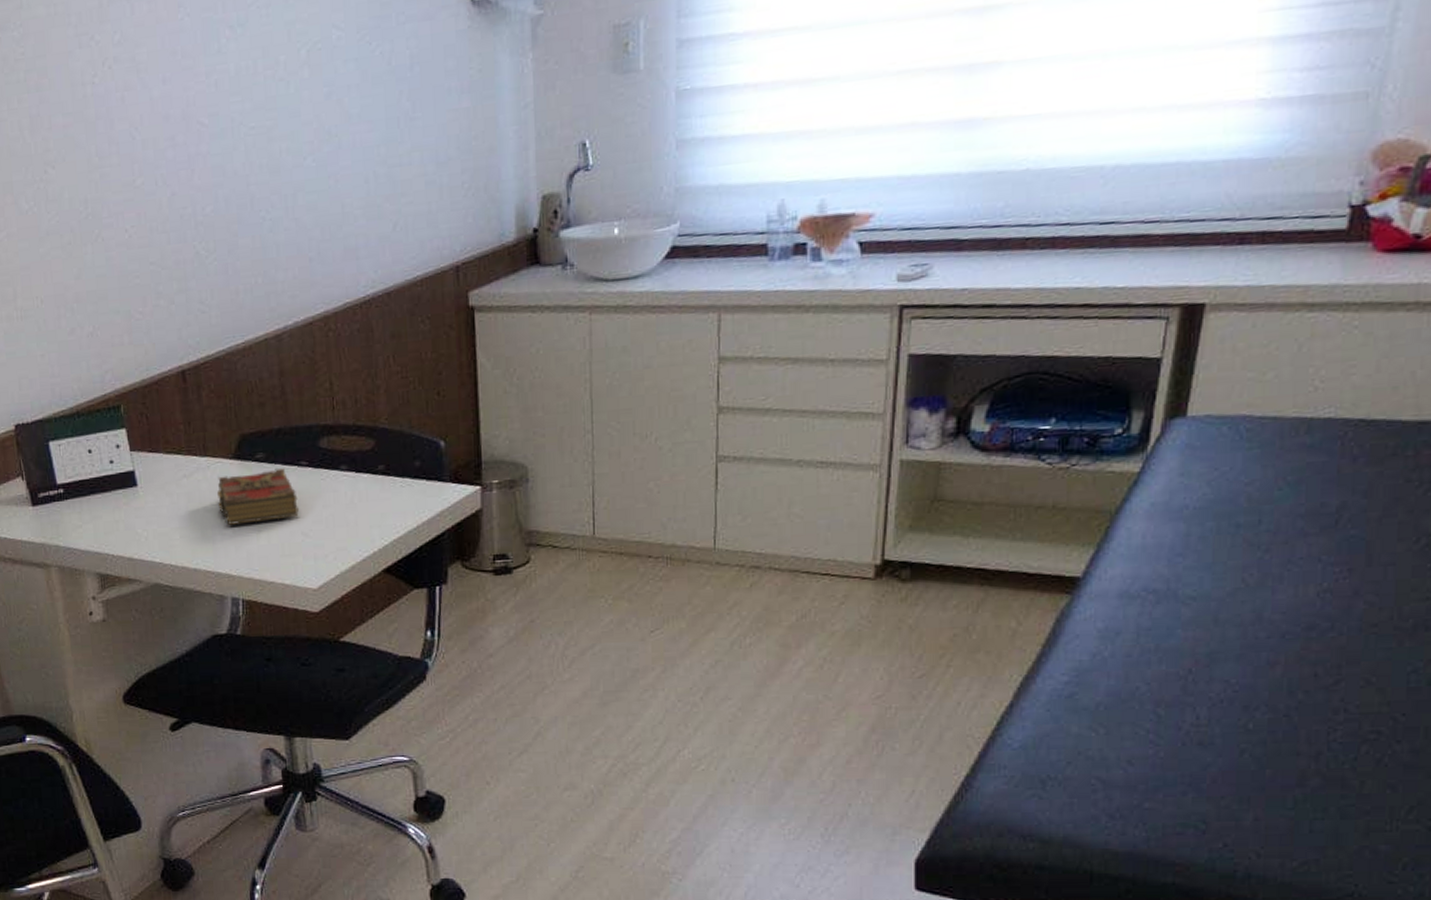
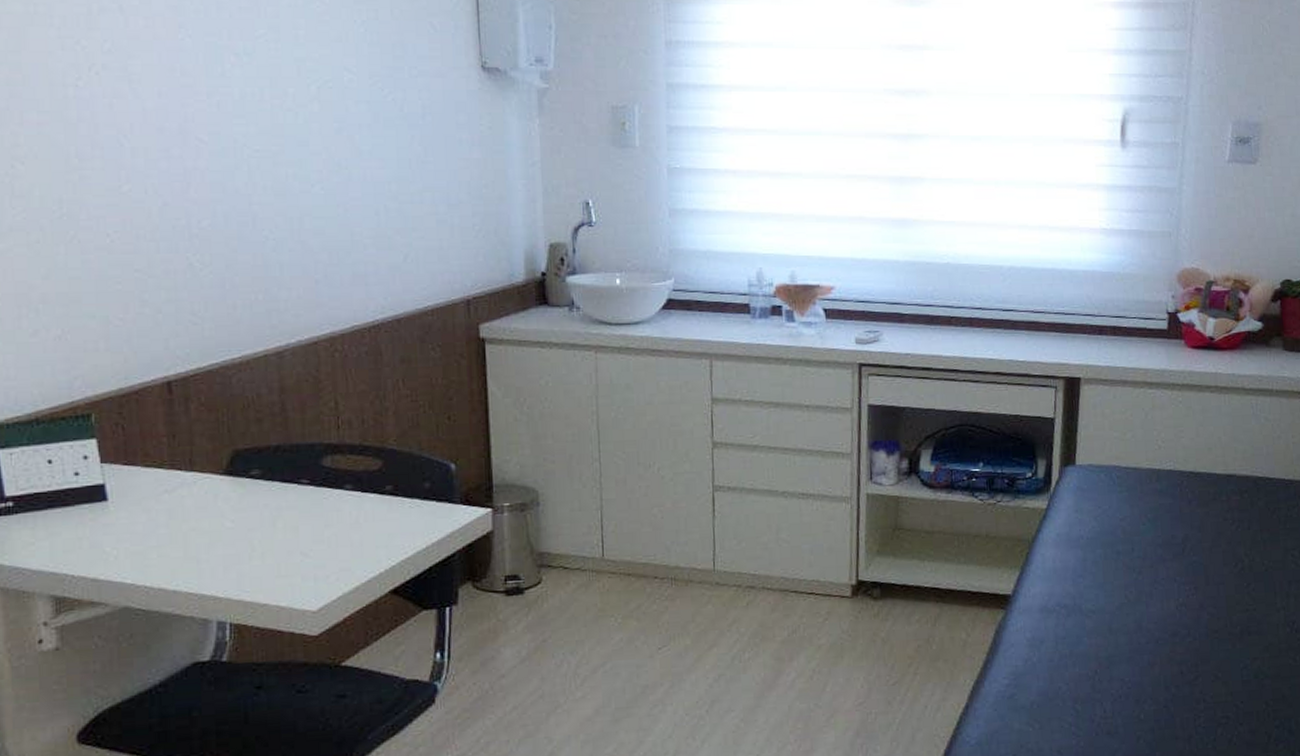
book: present [217,468,299,526] -> none [205,486,298,545]

